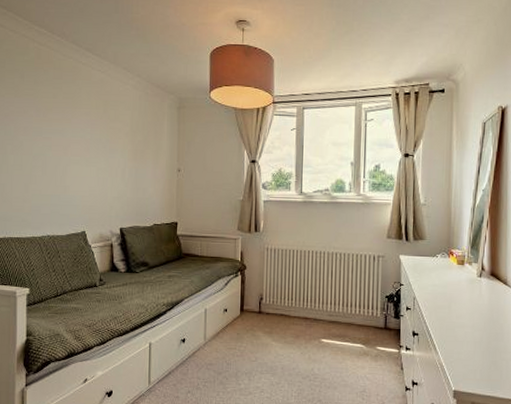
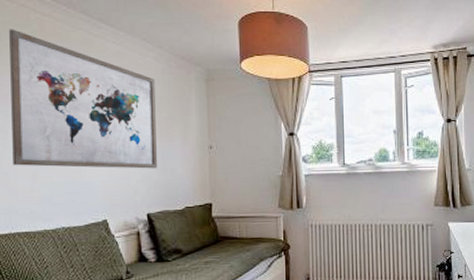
wall art: none [9,56,133,187] -> present [9,29,157,169]

